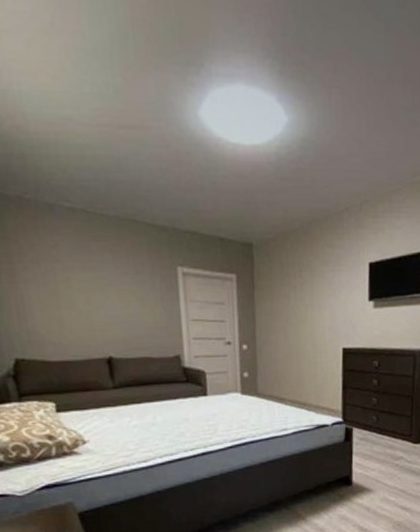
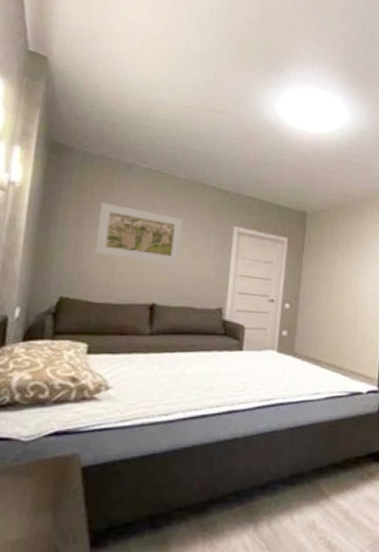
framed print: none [31,253,127,314] -> present [96,203,184,264]

